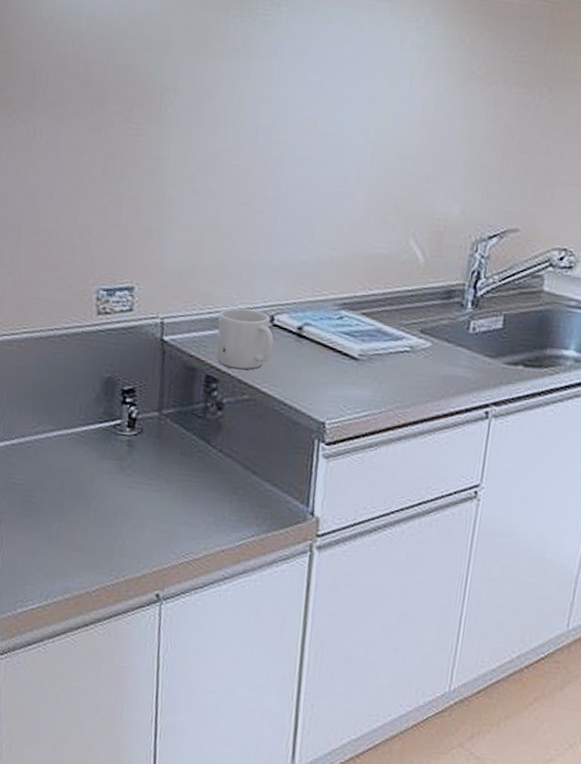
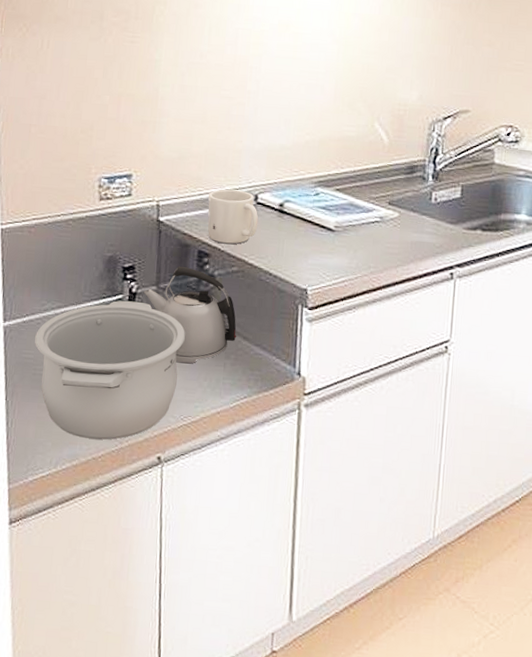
cooking pot: none [24,426,190,574] -> present [34,300,186,440]
kettle: none [144,391,246,497] -> present [143,265,237,363]

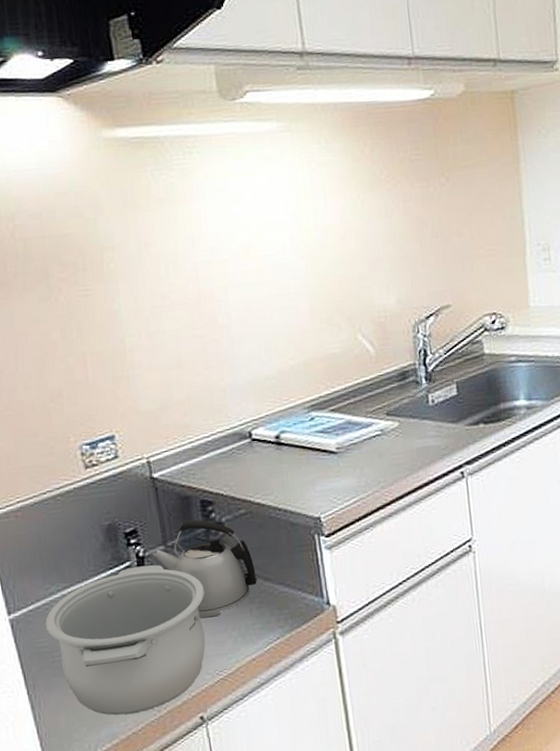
mug: present [207,189,259,245] -> none [200,430,258,489]

